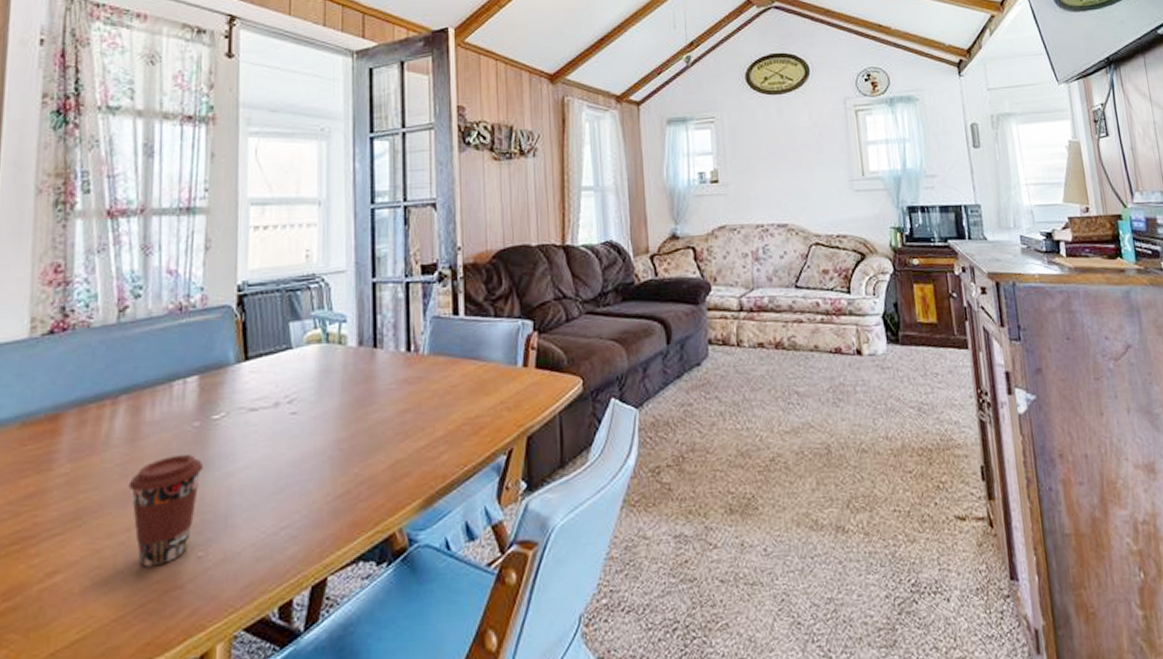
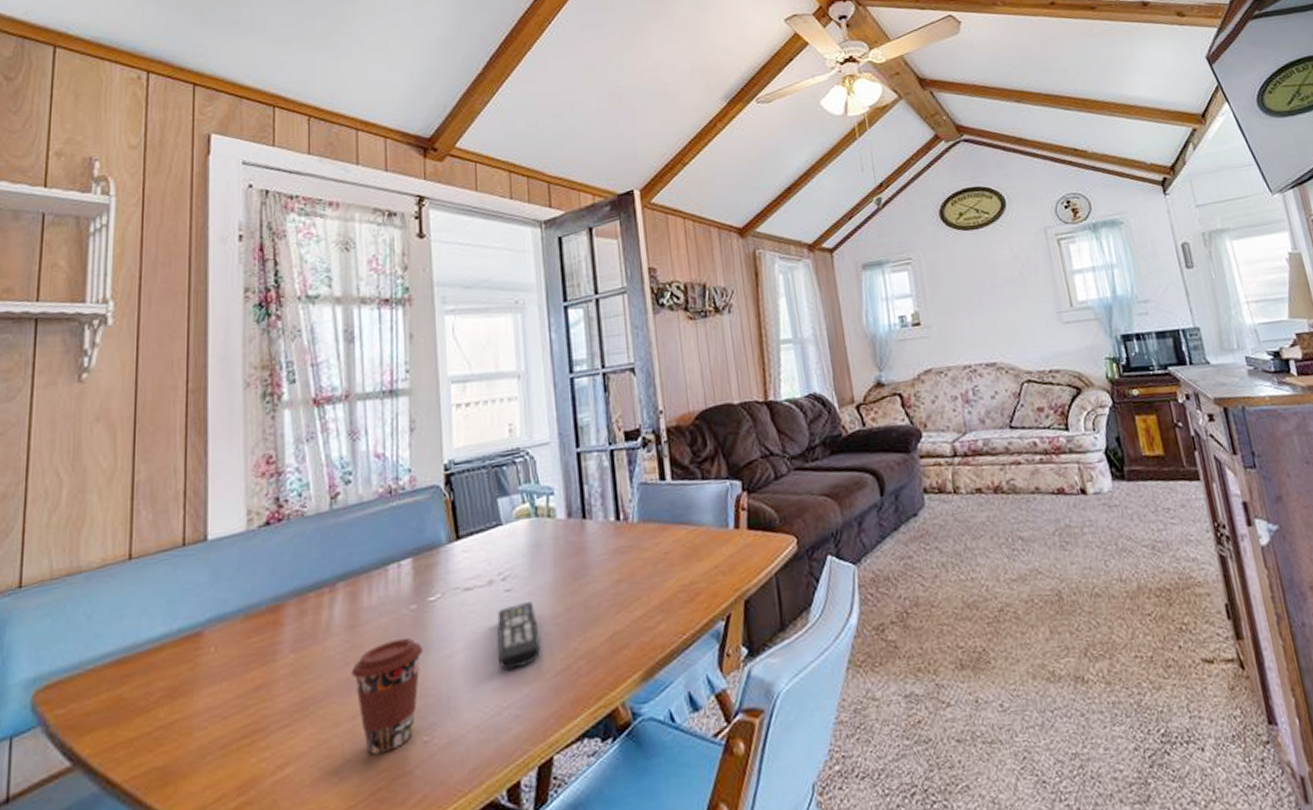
remote control: none [278,426,322,491] -> present [497,602,540,670]

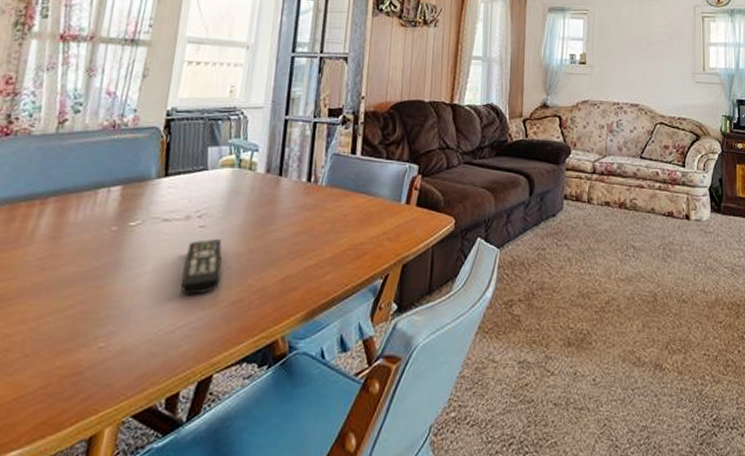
coffee cup: present [351,638,424,755] -> none [44,255,116,353]

